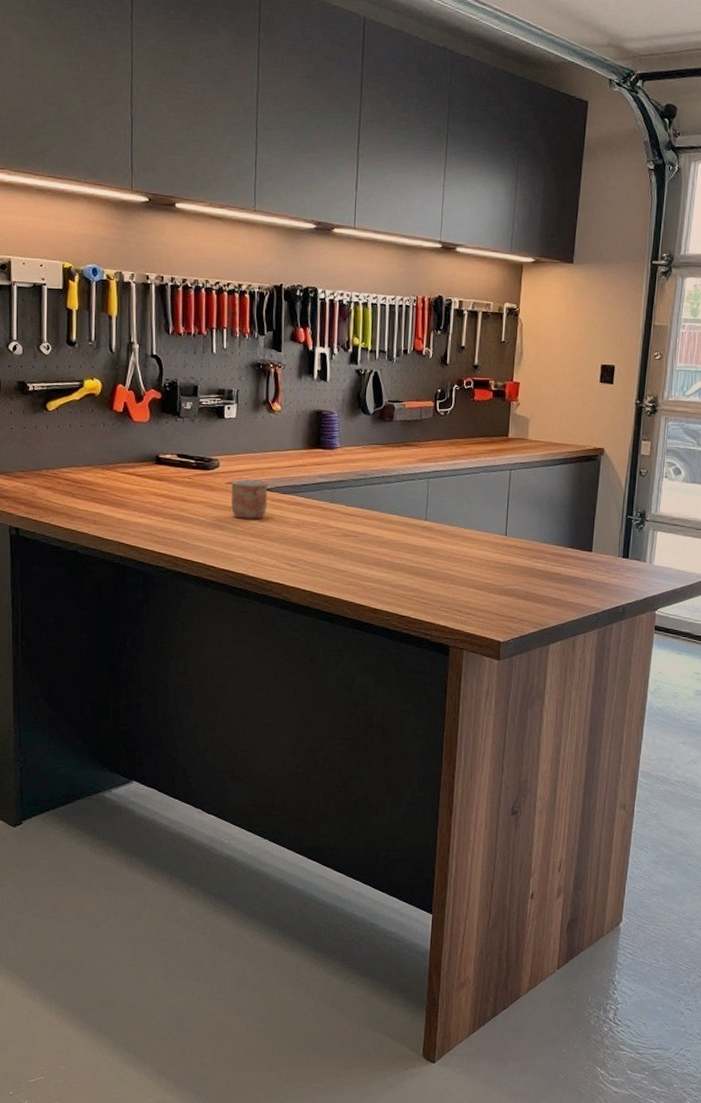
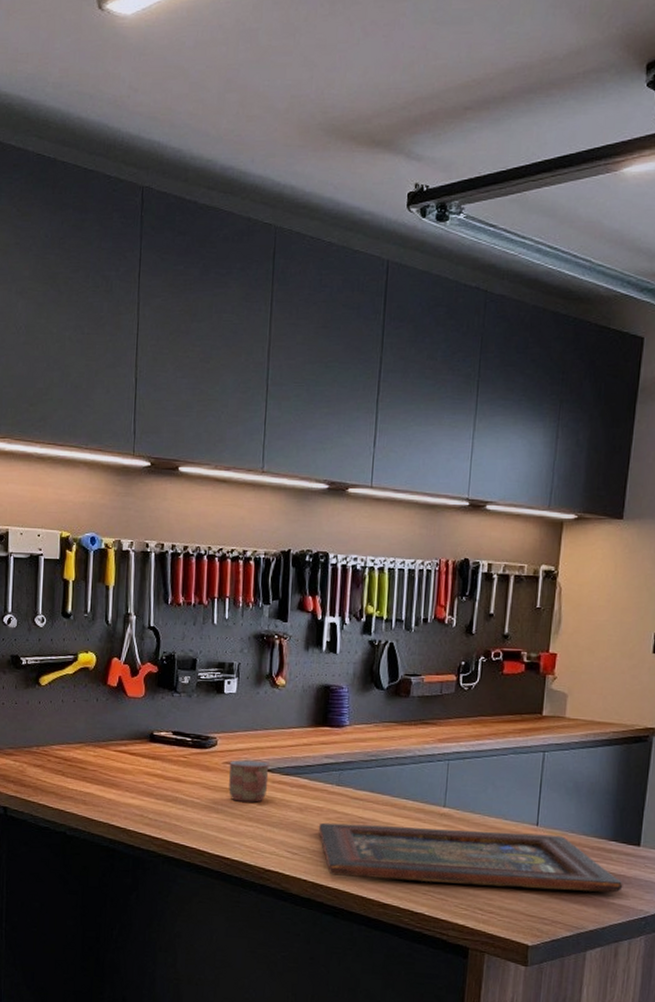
religious icon: none [314,536,579,593] -> present [318,822,623,893]

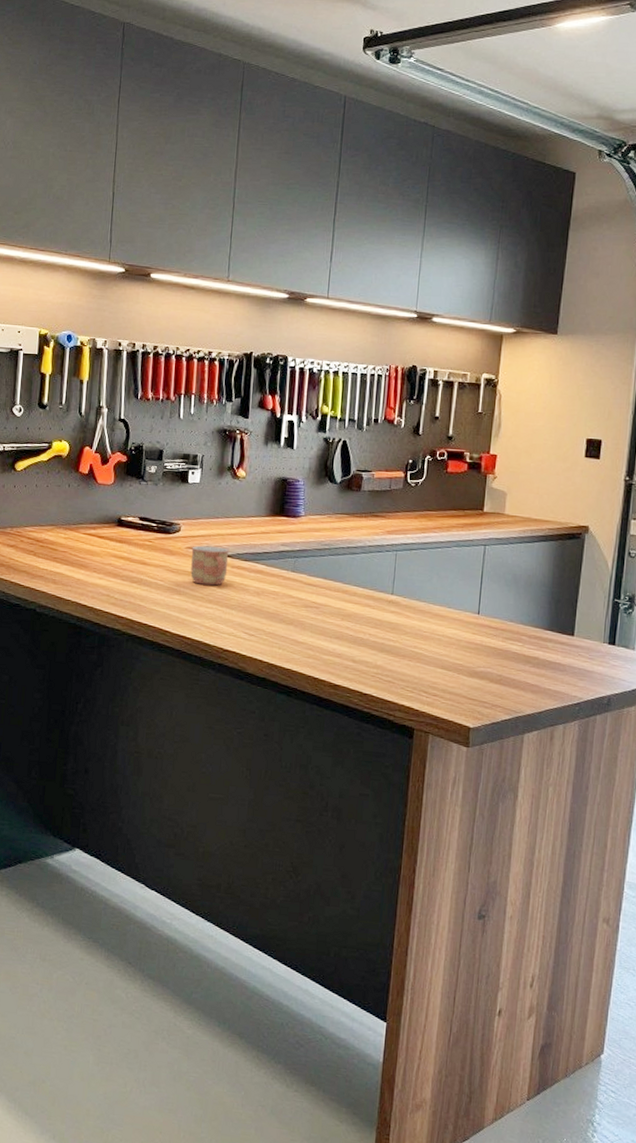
religious icon: present [318,822,623,893] -> none [274,606,558,679]

